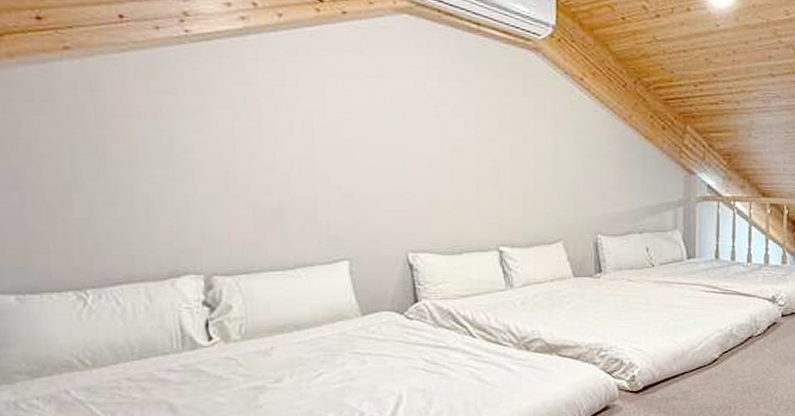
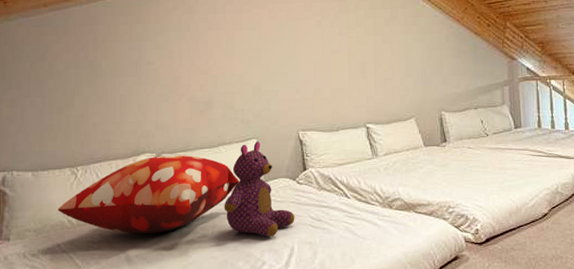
decorative pillow: none [61,278,326,378] -> present [57,155,239,234]
teddy bear: none [305,264,403,383] -> present [224,141,295,237]

